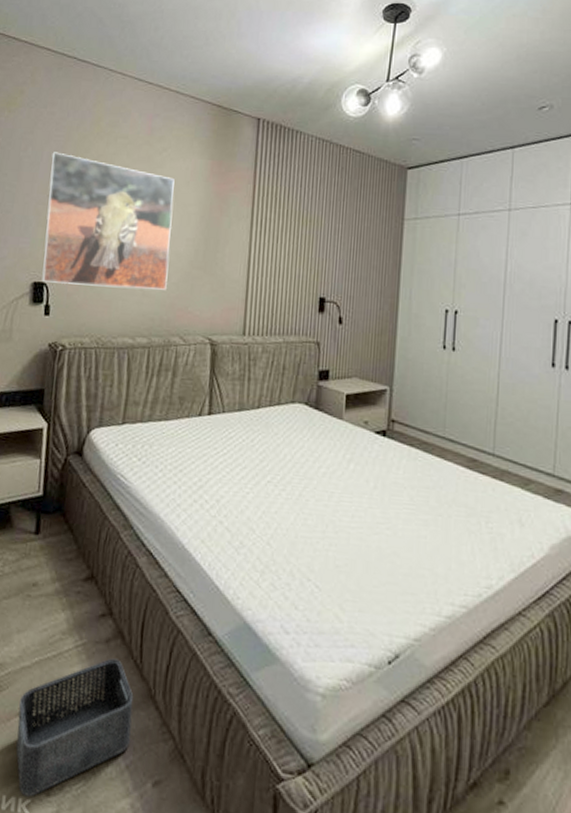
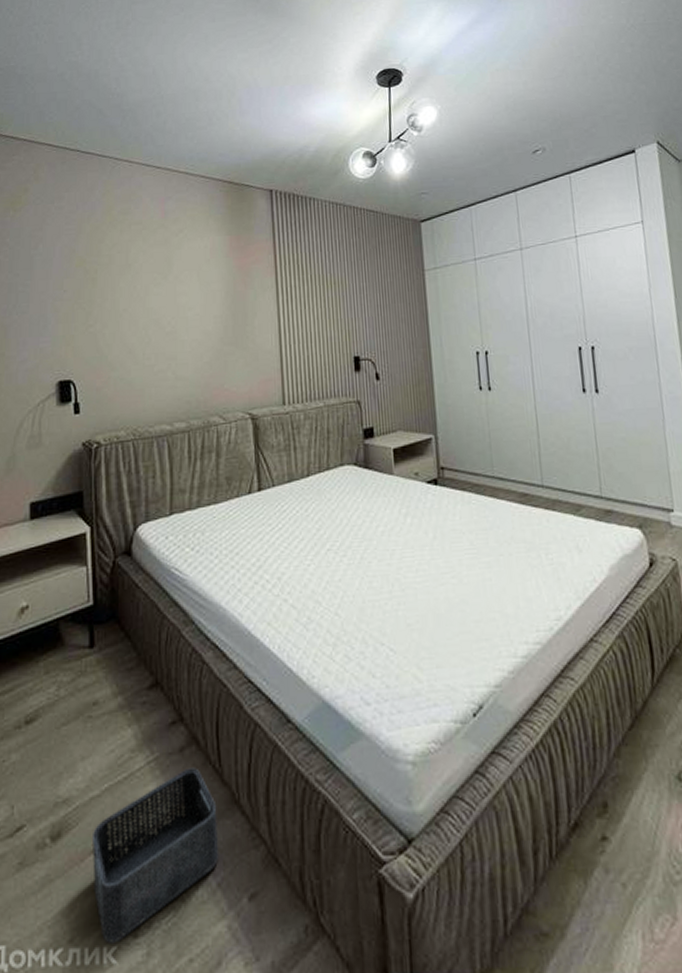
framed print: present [41,152,175,290] -> none [64,246,199,380]

